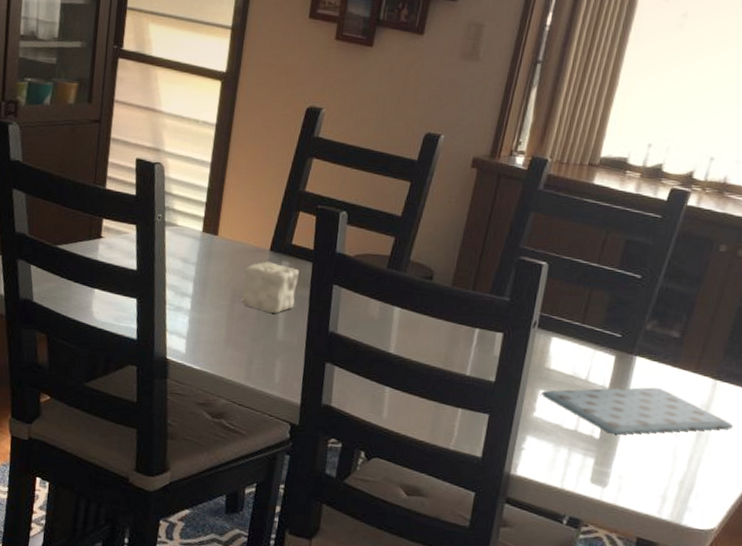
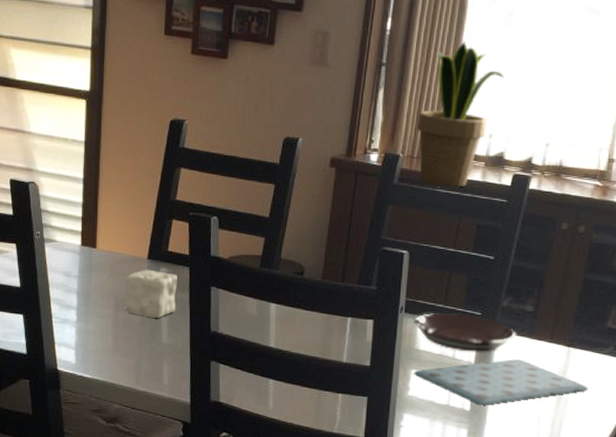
plate: none [546,331,659,377] -> present [414,312,517,352]
potted plant: none [567,42,671,199] -> present [417,42,504,188]

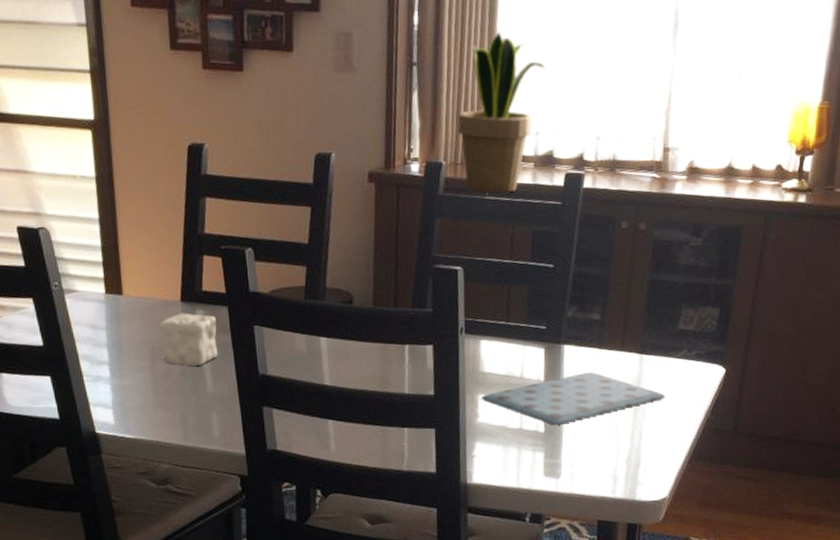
plate: present [414,312,517,352] -> none [476,329,586,369]

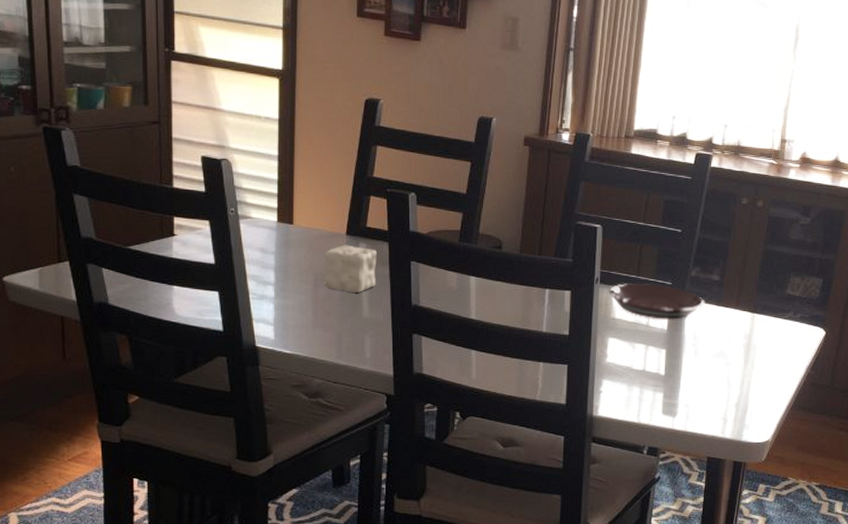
potted plant: present [457,32,545,194] -> none [605,30,684,166]
plate: none [476,329,586,369] -> present [609,283,706,320]
placemat: present [481,372,665,425] -> none [611,325,772,369]

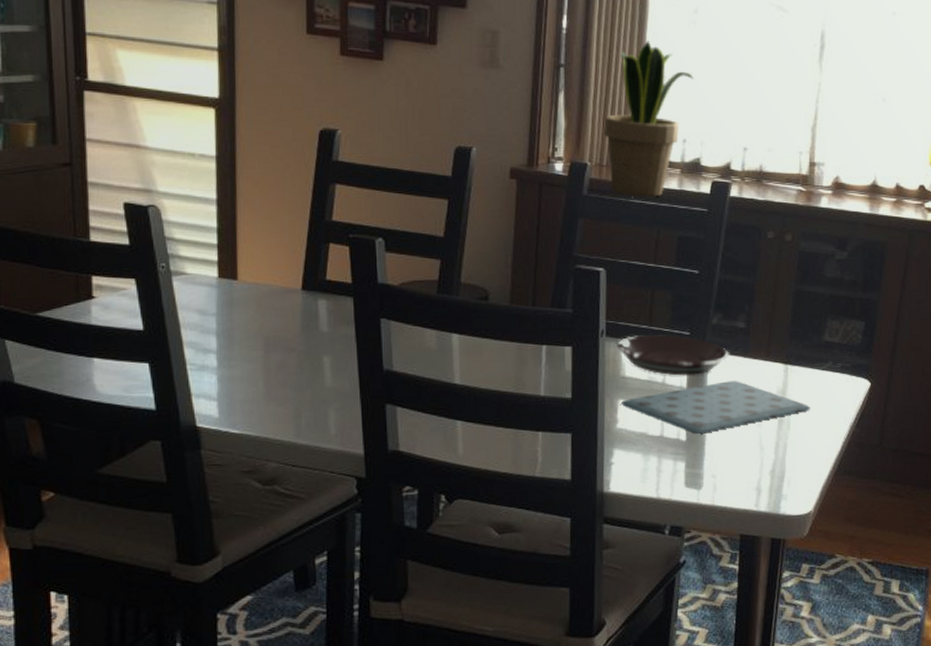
candle: present [323,245,377,293] -> none [276,302,340,358]
potted plant: none [605,30,684,166] -> present [604,41,694,197]
placemat: none [611,325,772,369] -> present [621,381,810,434]

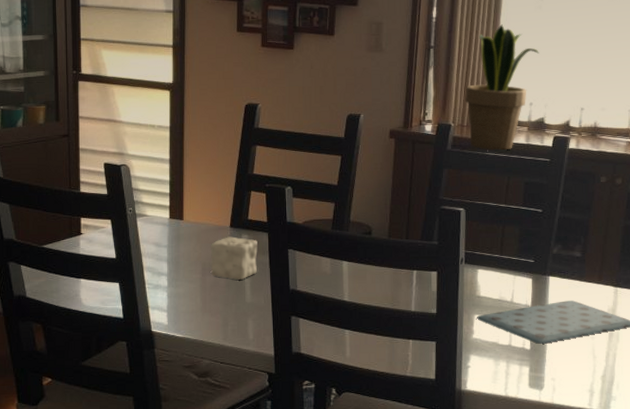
candle: none [276,302,340,358] -> present [210,236,258,280]
plate: present [617,334,730,376] -> none [473,261,568,296]

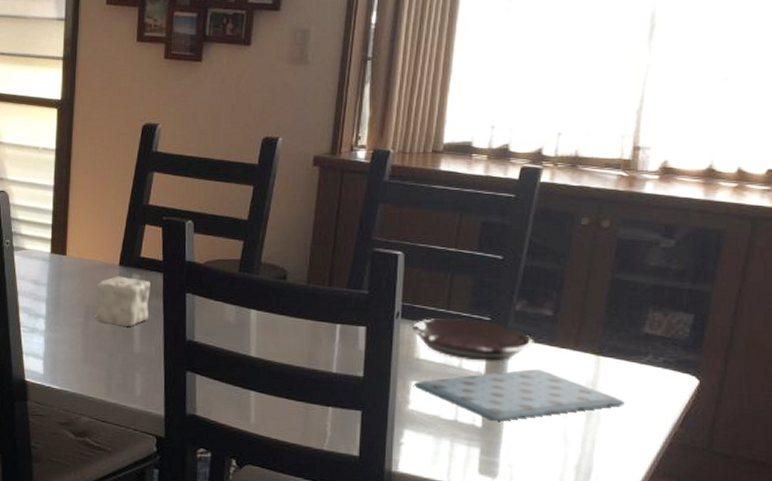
potted plant: present [465,24,539,151] -> none [409,31,505,183]
plate: none [473,261,568,296] -> present [412,318,534,361]

